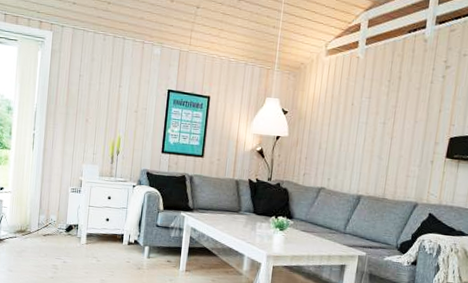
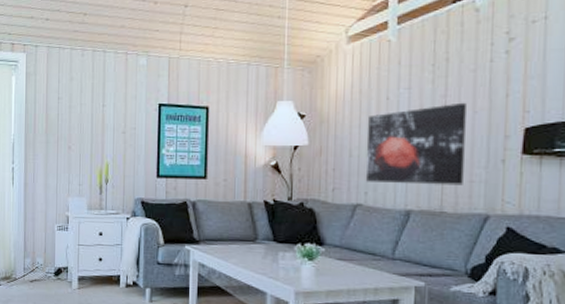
wall art: none [330,113,410,179] -> present [366,102,466,186]

